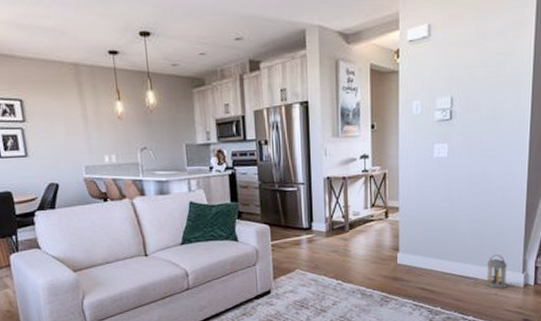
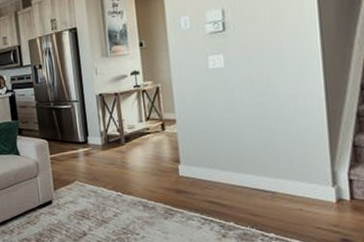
lantern: present [485,255,507,289] -> none [285,166,315,203]

